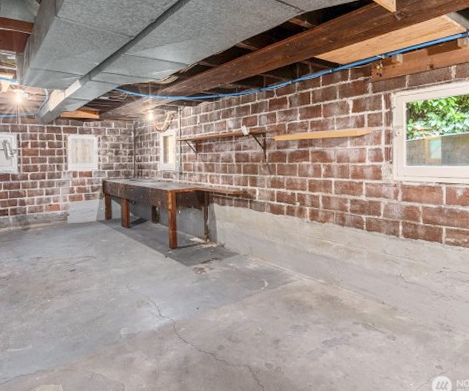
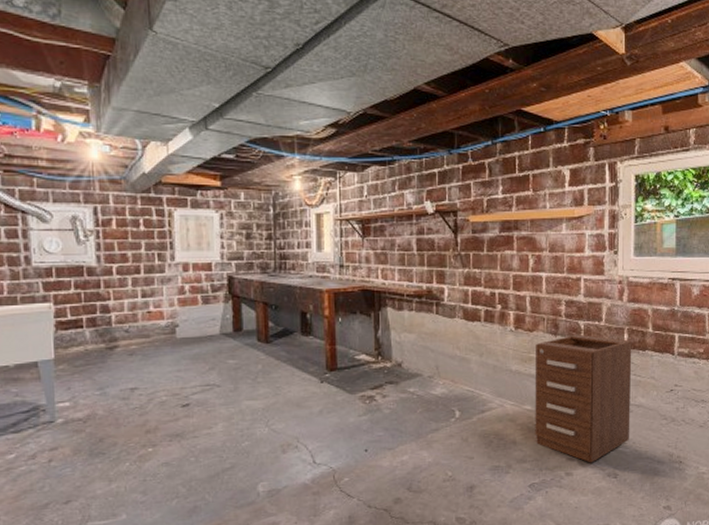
filing cabinet: none [326,225,406,327] -> present [535,334,632,463]

